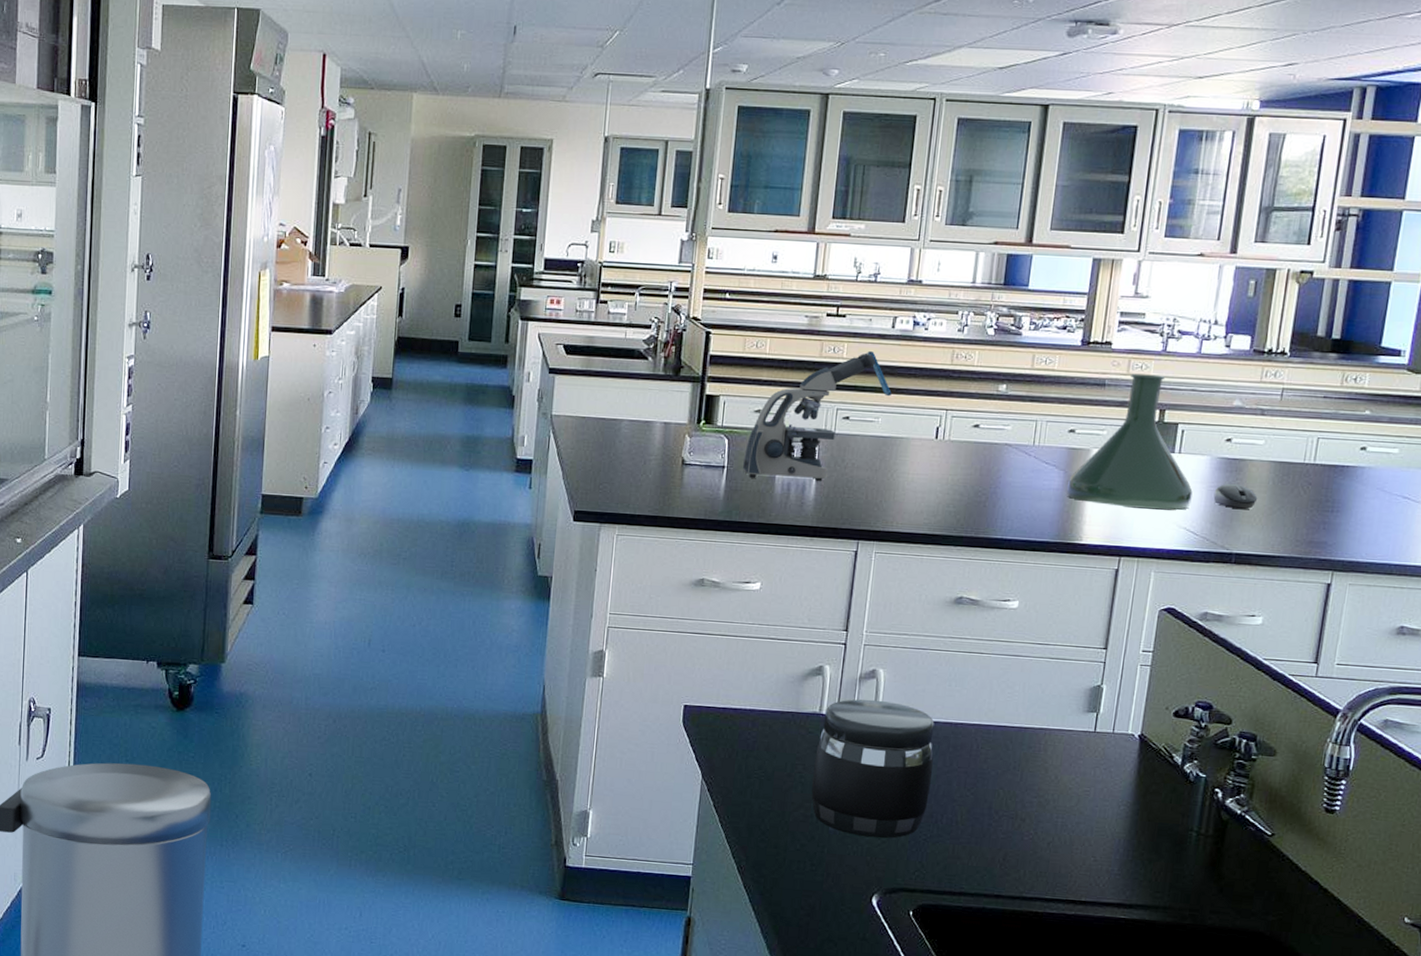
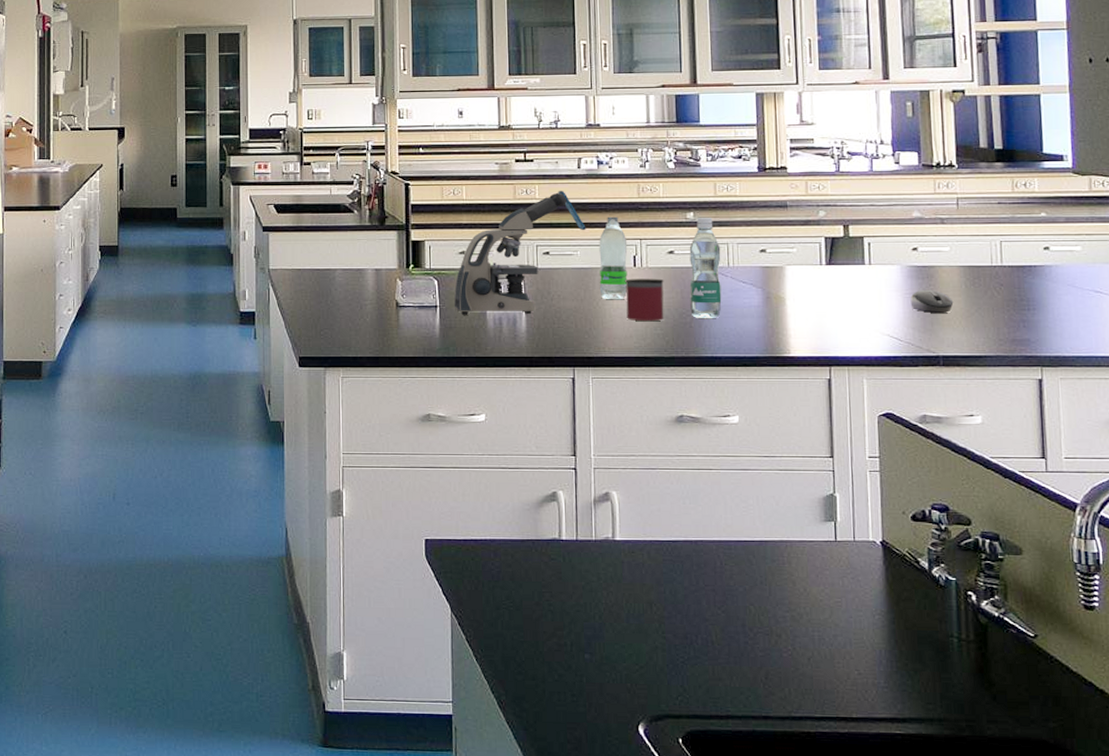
jar: present [811,699,935,838] -> none [561,522,681,664]
bottle: none [896,383,933,473] -> present [599,216,628,300]
beverage cup: none [920,451,965,498] -> present [624,278,664,321]
bottle: none [987,390,1029,499] -> present [689,217,722,318]
flask: present [1066,373,1193,510] -> none [766,193,890,319]

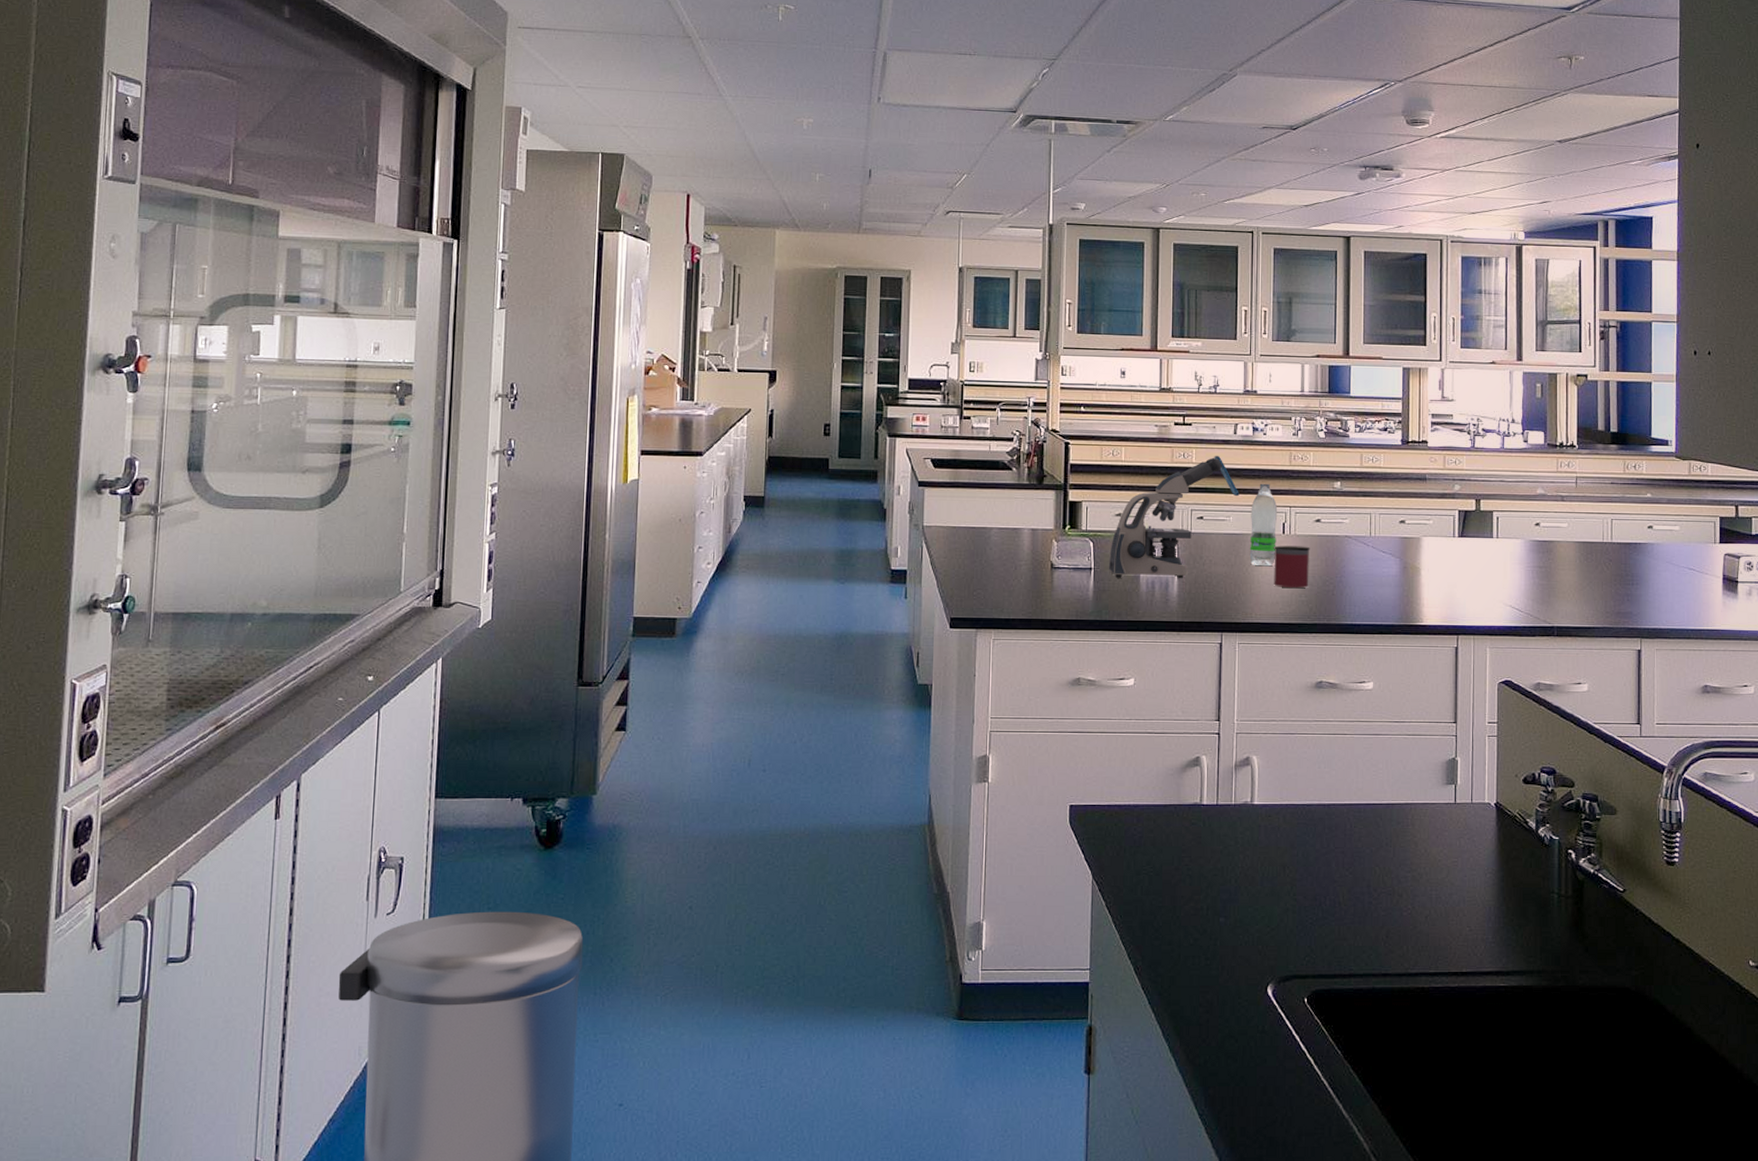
bottle: present [689,217,722,318] -> none [1334,486,1364,586]
computer mouse: present [910,289,954,313] -> none [1531,563,1569,586]

